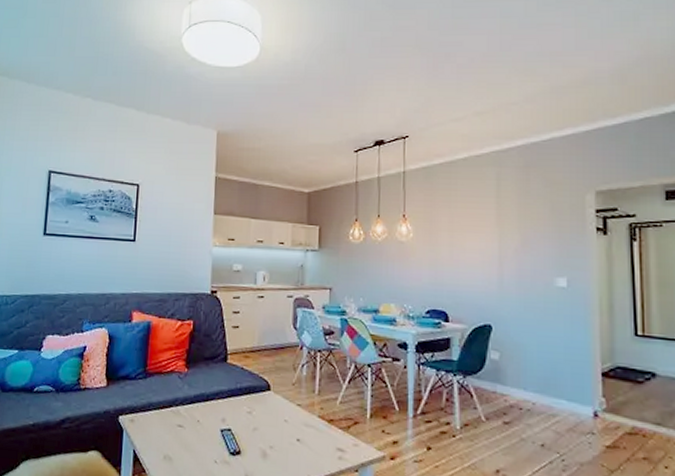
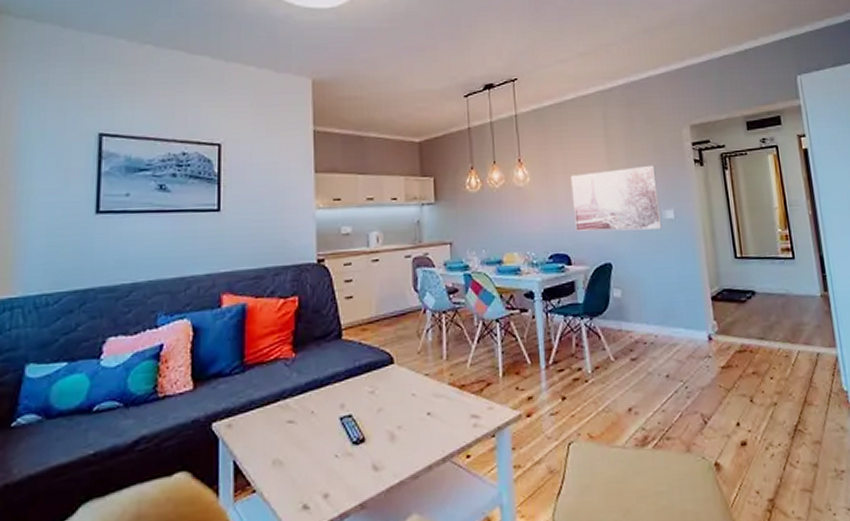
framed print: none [455,230,552,296] -> present [570,165,662,231]

